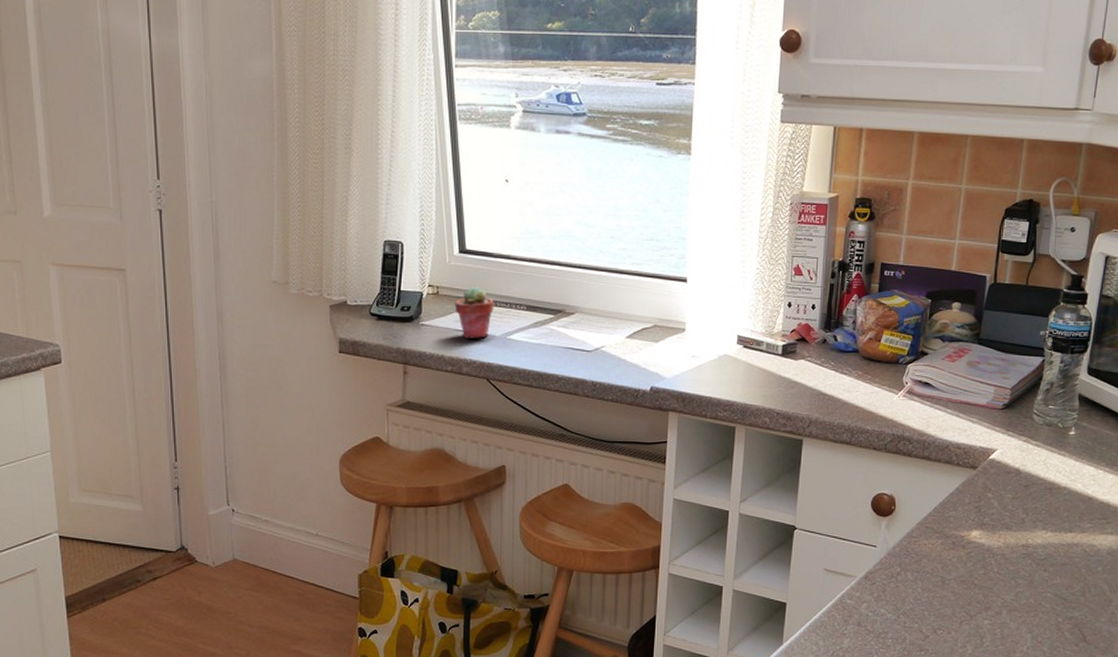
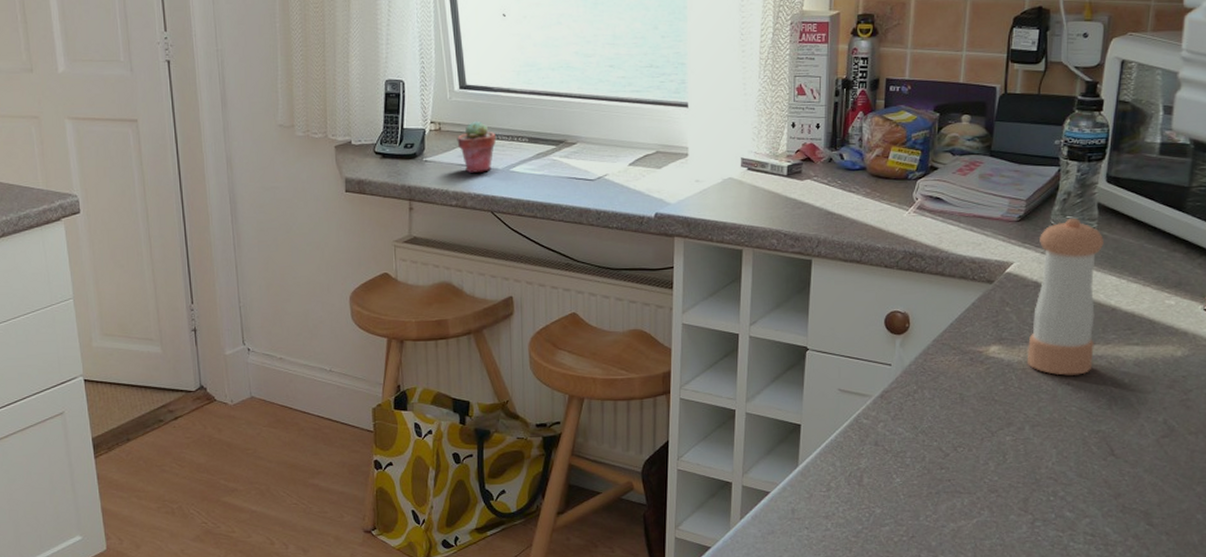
pepper shaker: none [1006,407,1083,562] -> present [1026,217,1104,376]

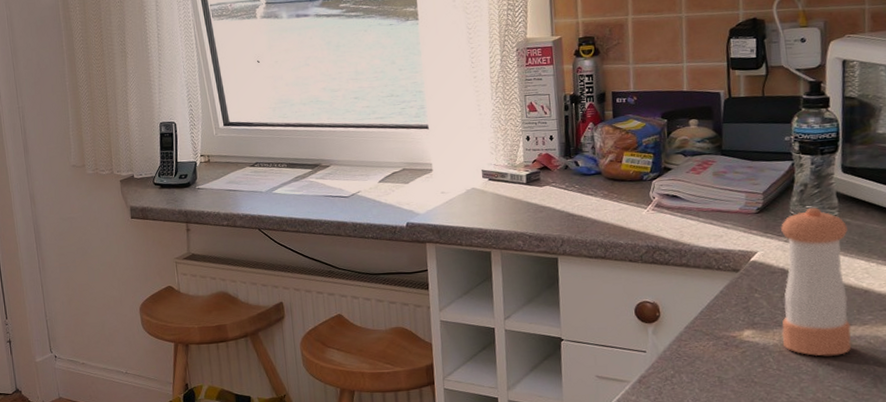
potted succulent: present [457,120,496,173] -> none [224,152,259,197]

